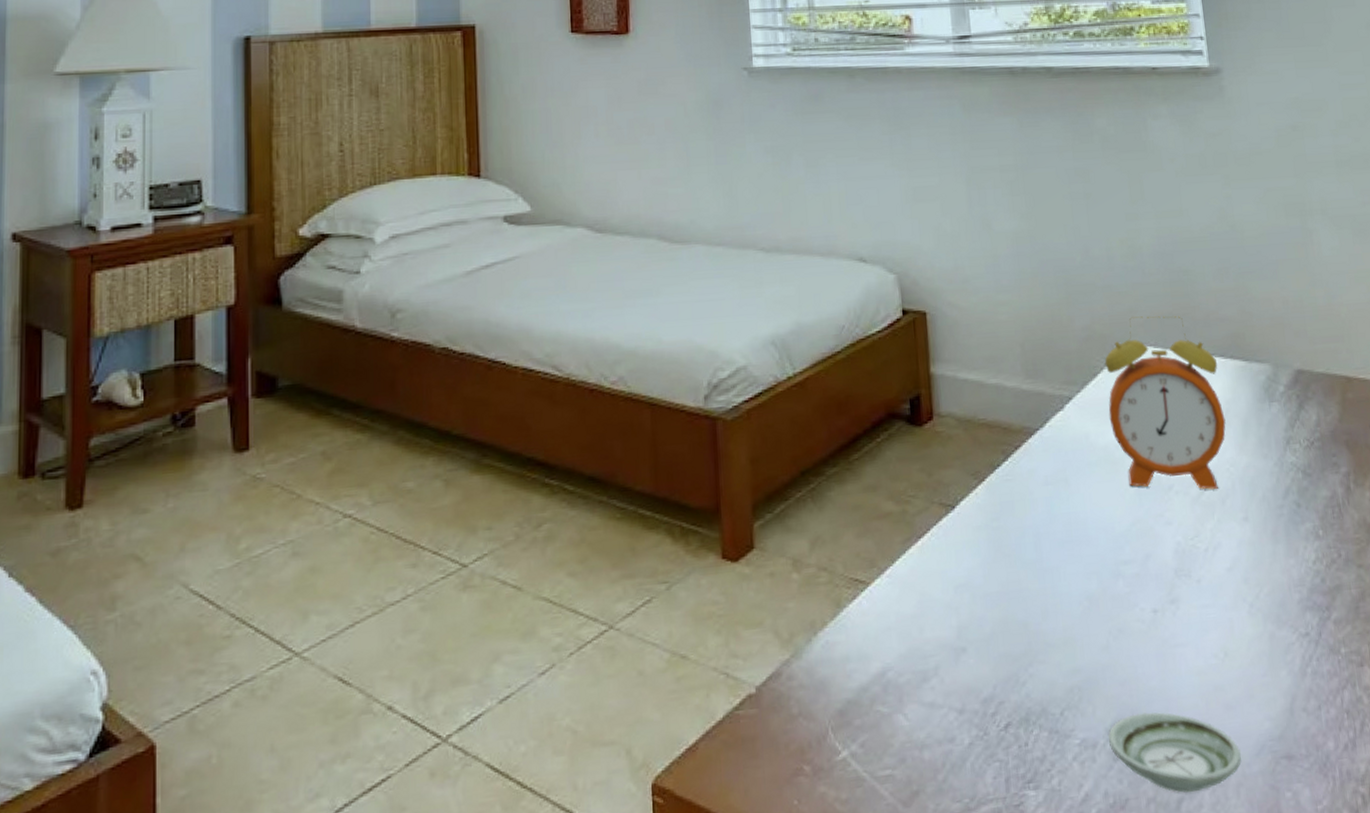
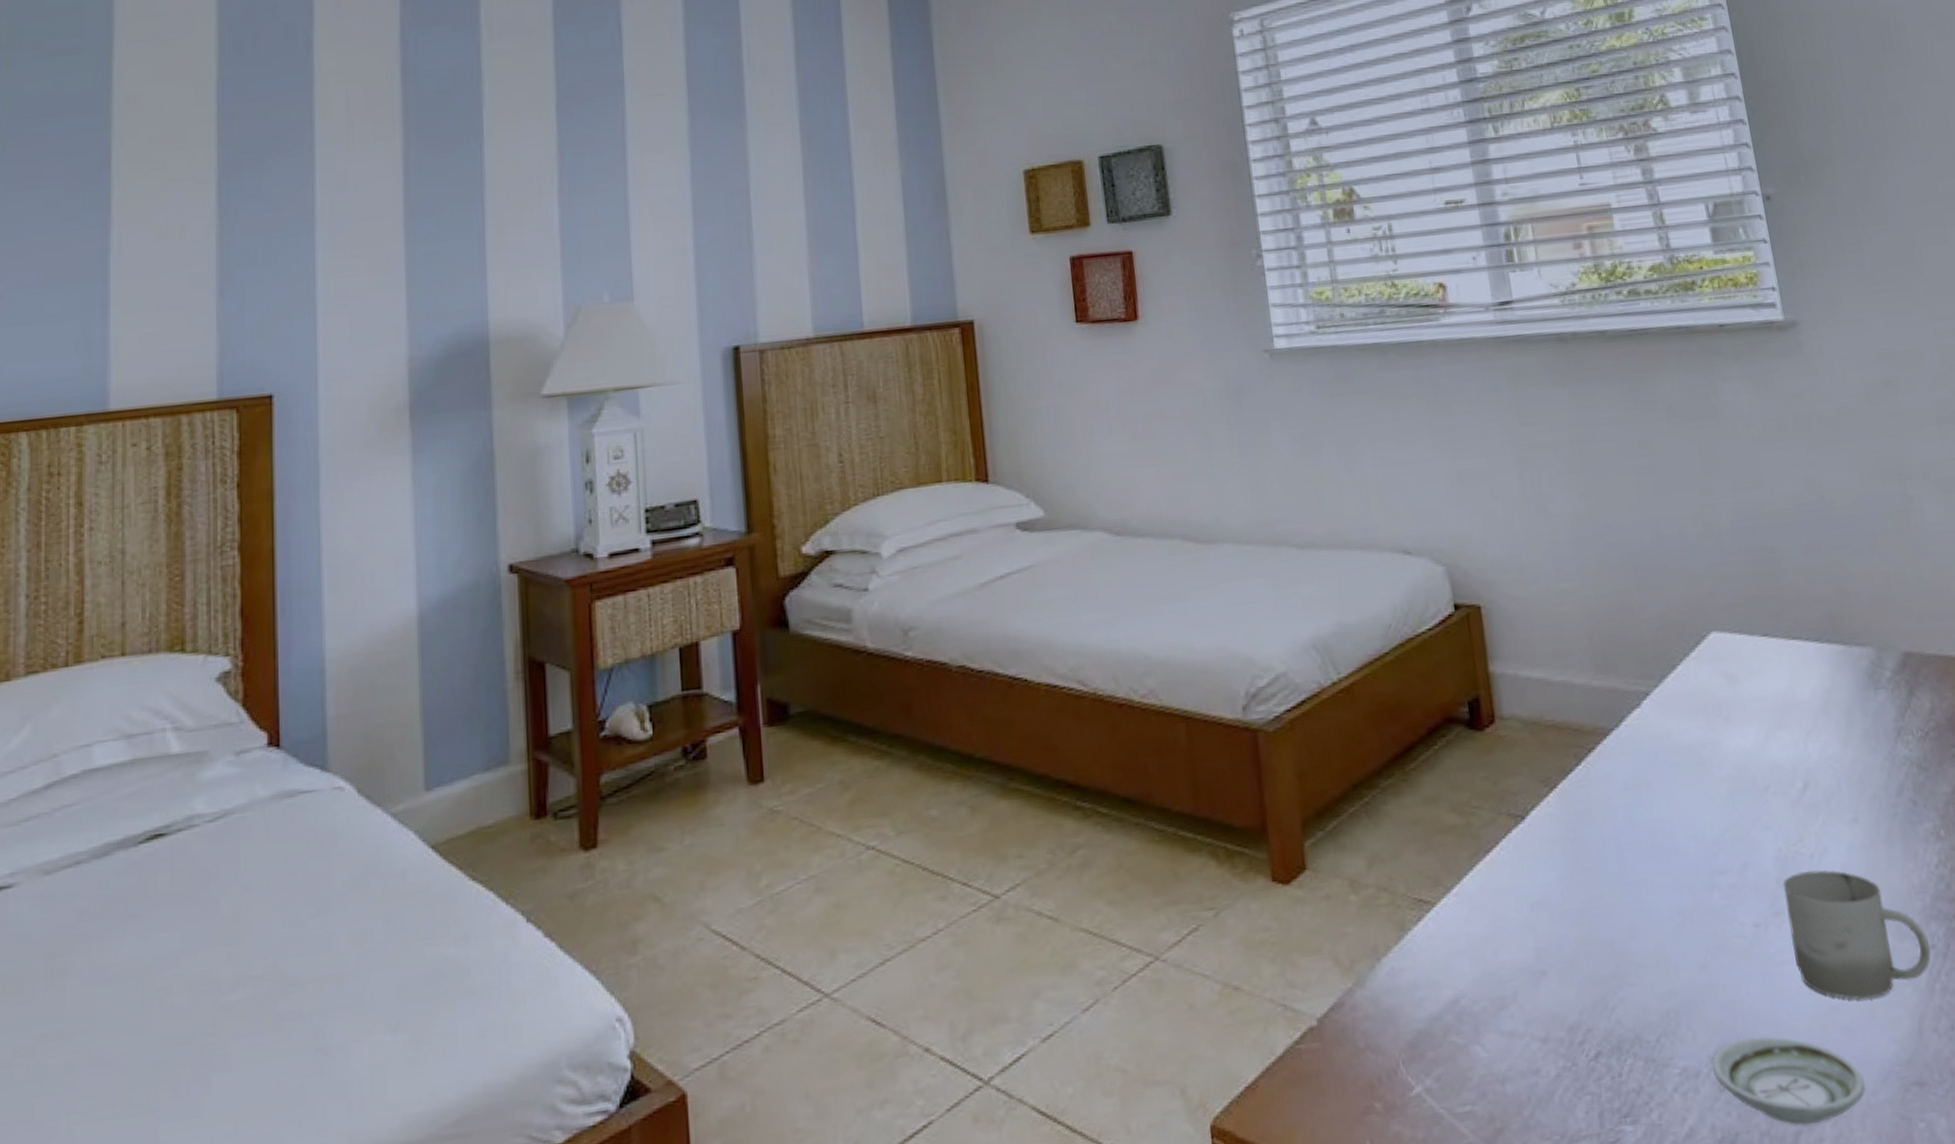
alarm clock: present [1104,316,1226,490] -> none [1683,598,1827,789]
cup: none [1179,562,1305,681] -> present [1783,869,1931,1000]

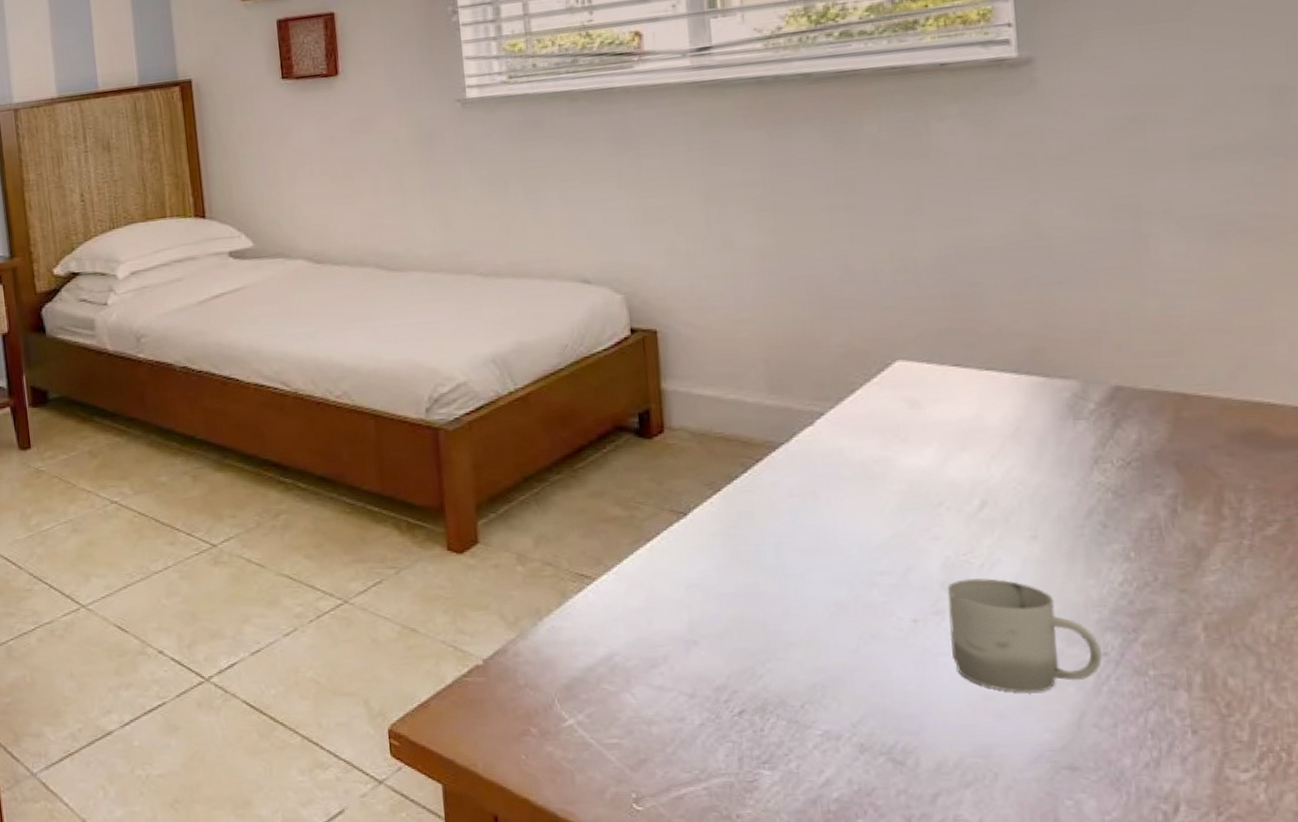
saucer: present [1711,1037,1865,1125] -> none [854,713,1012,790]

